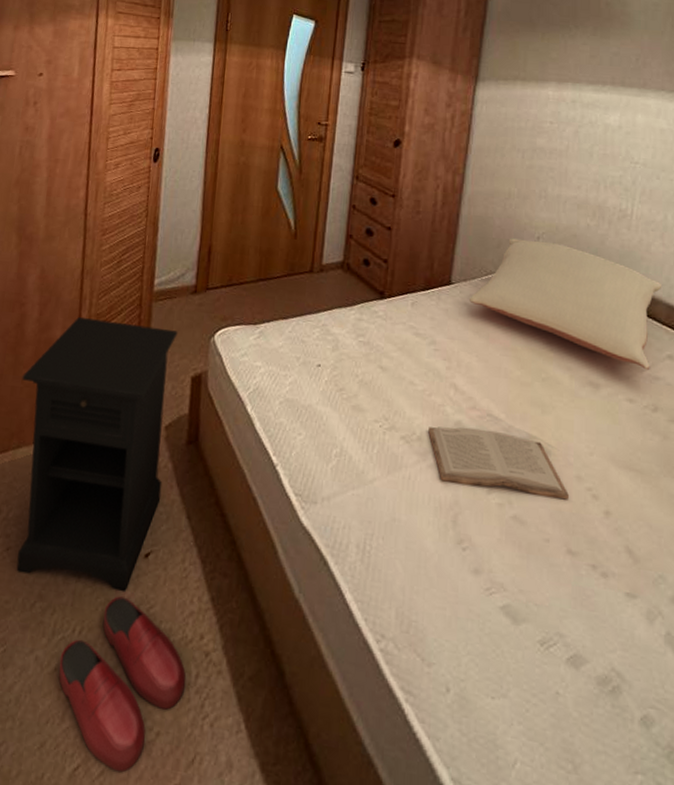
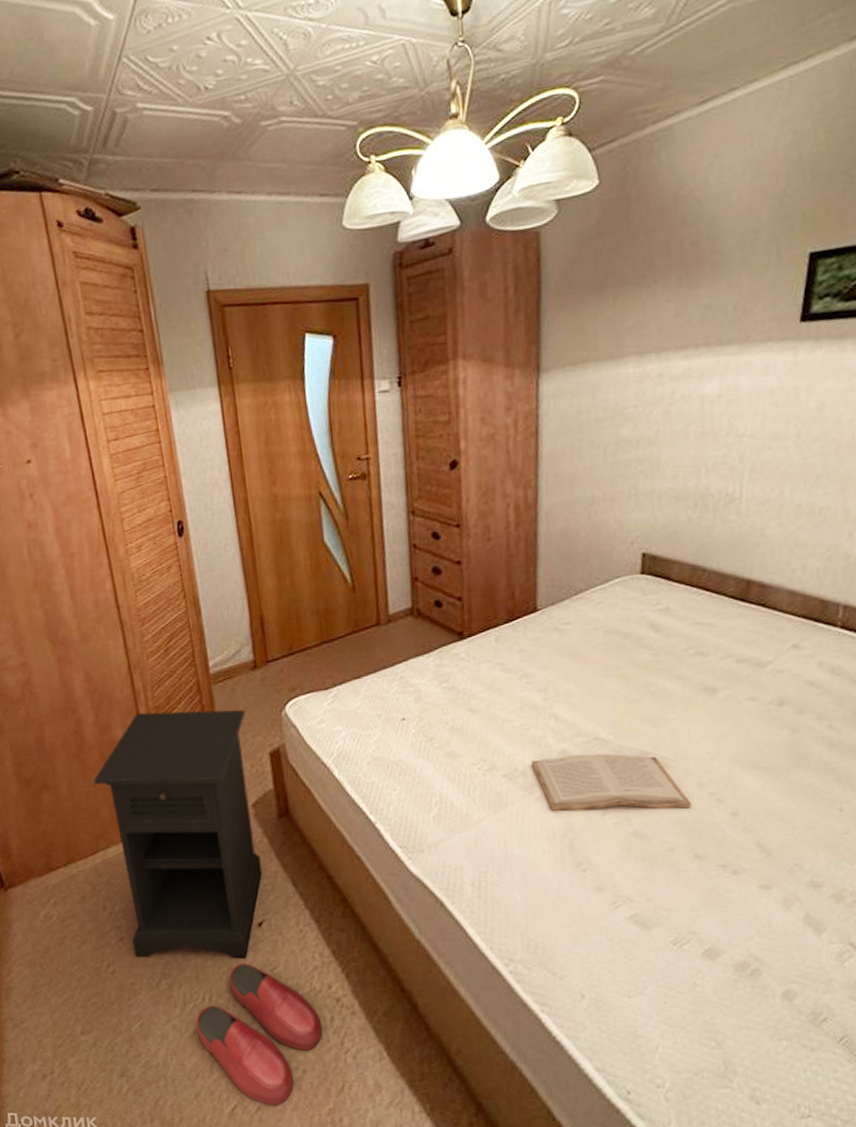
pillow: present [470,238,663,371] -> none [560,545,782,665]

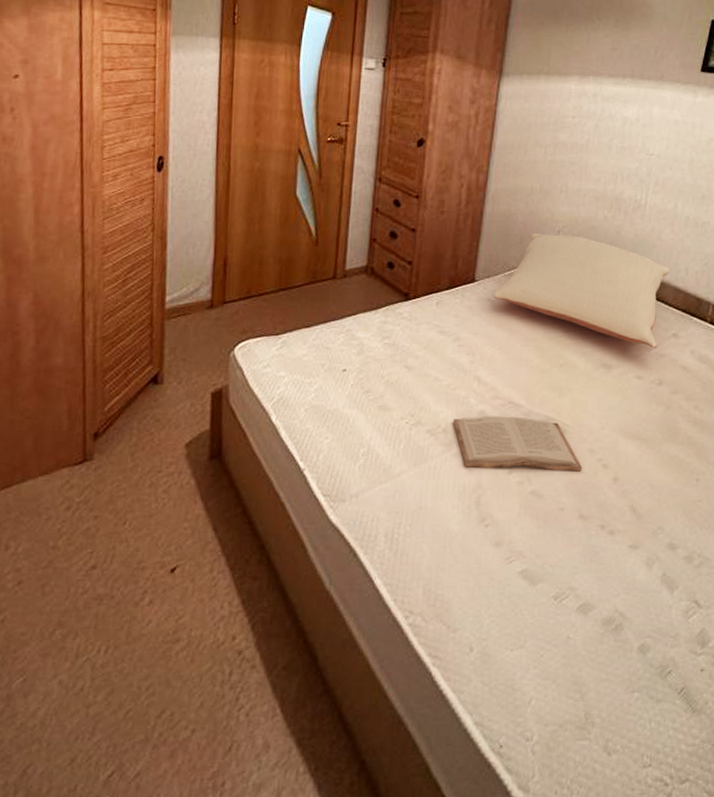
nightstand: present [93,709,263,959] -> none [21,341,194,607]
slippers: present [196,963,323,1106] -> none [85,612,220,771]
pillow: none [560,545,782,665] -> present [493,233,671,349]

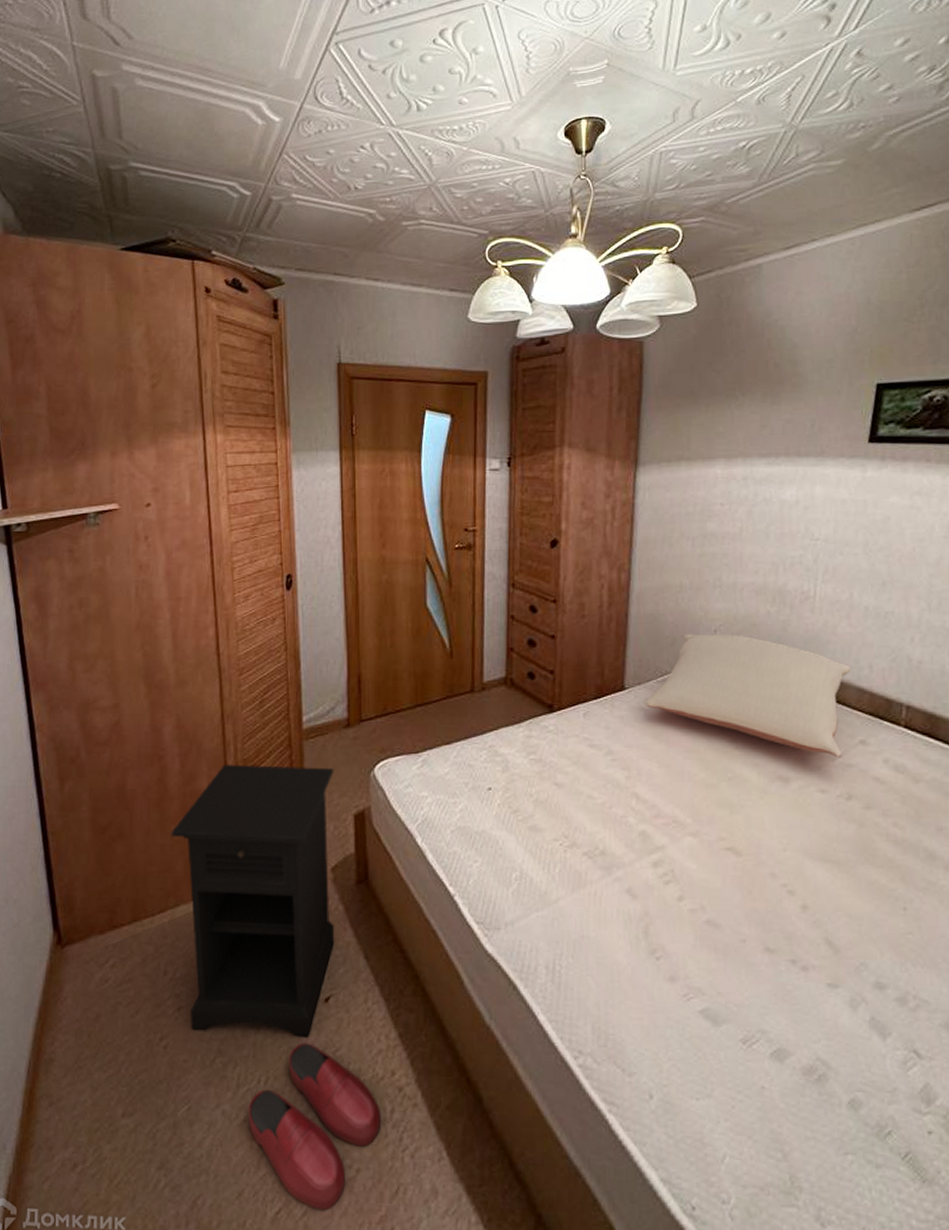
nightstand: none [21,341,194,607] -> present [171,764,335,1037]
slippers: none [85,612,220,771] -> present [248,1043,382,1211]
book: present [453,416,582,472] -> none [612,836,763,899]

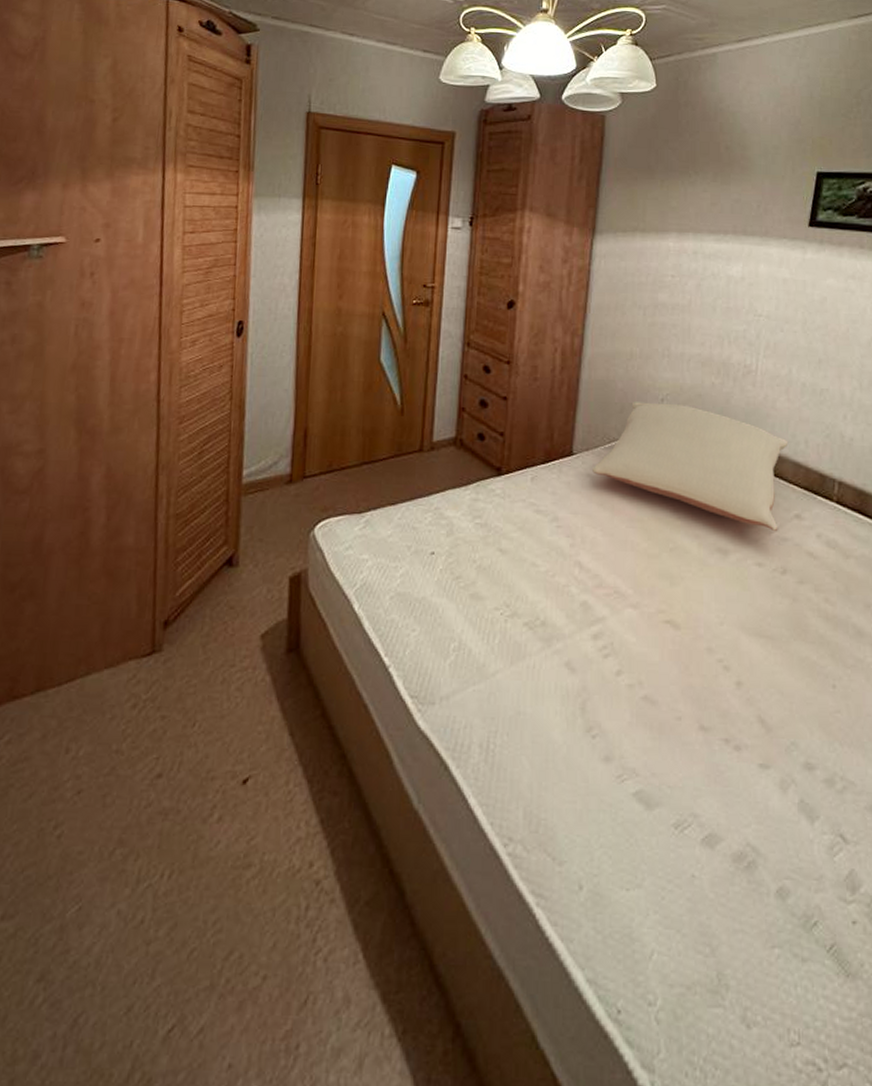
nightstand: present [171,764,335,1037] -> none [88,518,272,824]
slippers: present [248,1043,382,1211] -> none [146,831,295,1027]

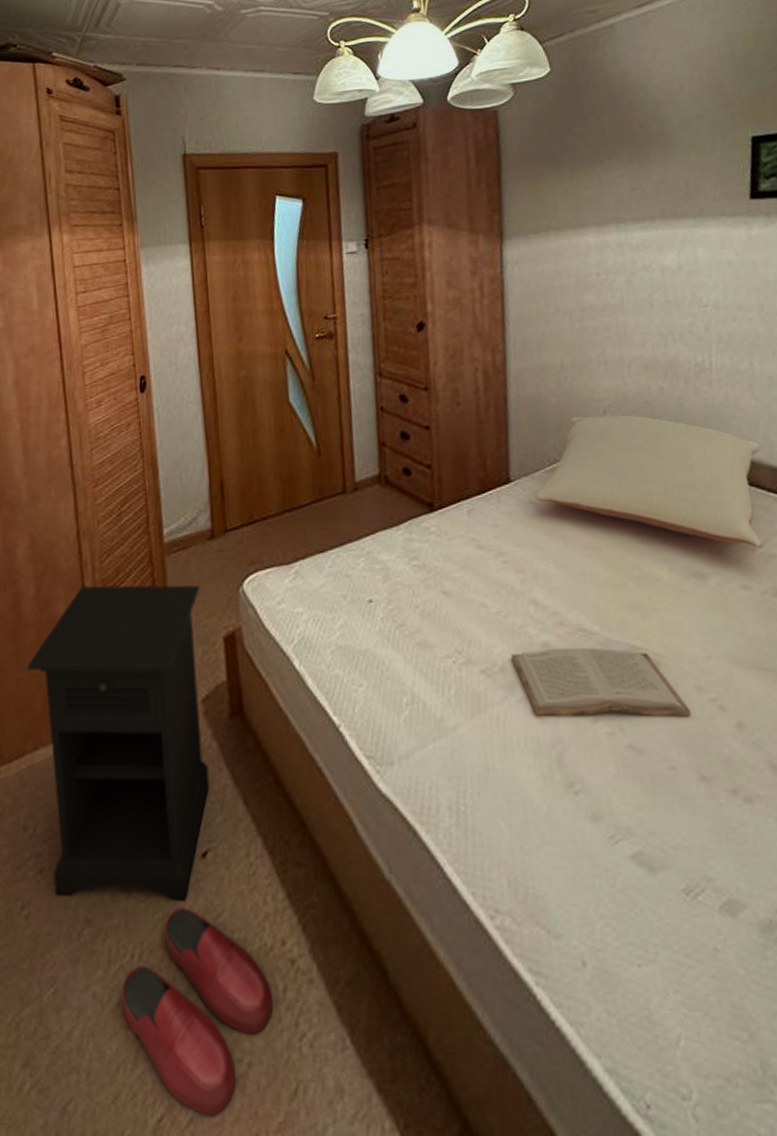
nightstand: none [88,518,272,824] -> present [27,585,210,901]
slippers: none [146,831,295,1027] -> present [121,908,274,1117]
book: none [553,607,700,674] -> present [511,647,691,717]

